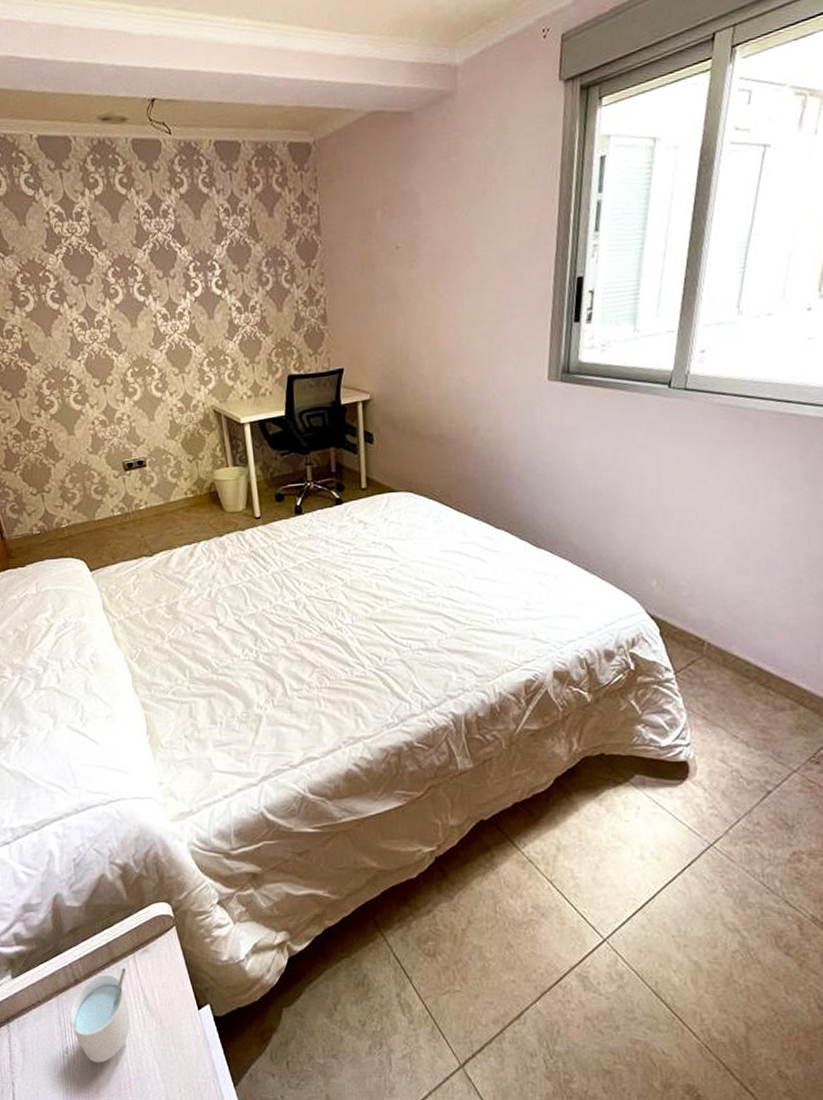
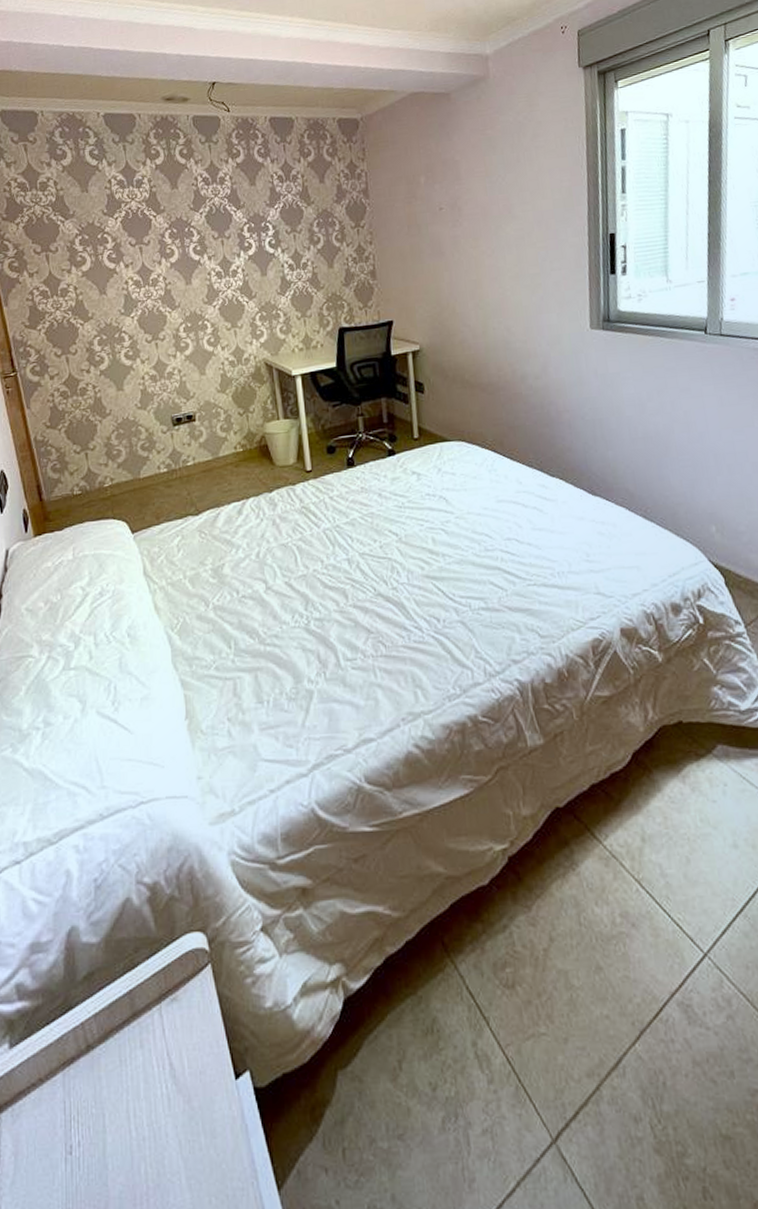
cup: present [69,967,130,1064] -> none [77,1024,152,1167]

